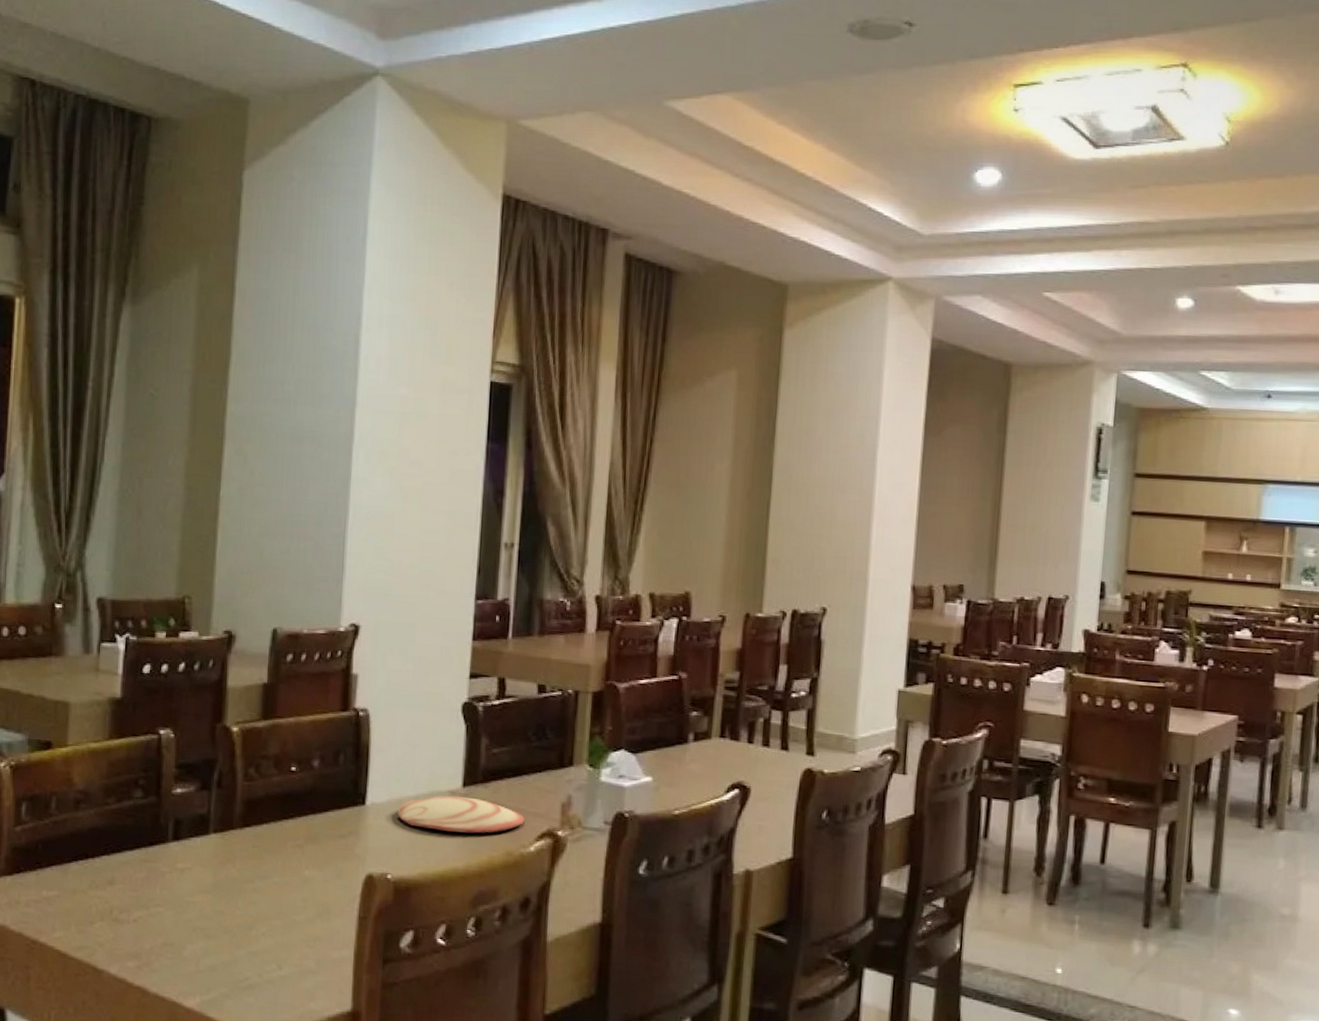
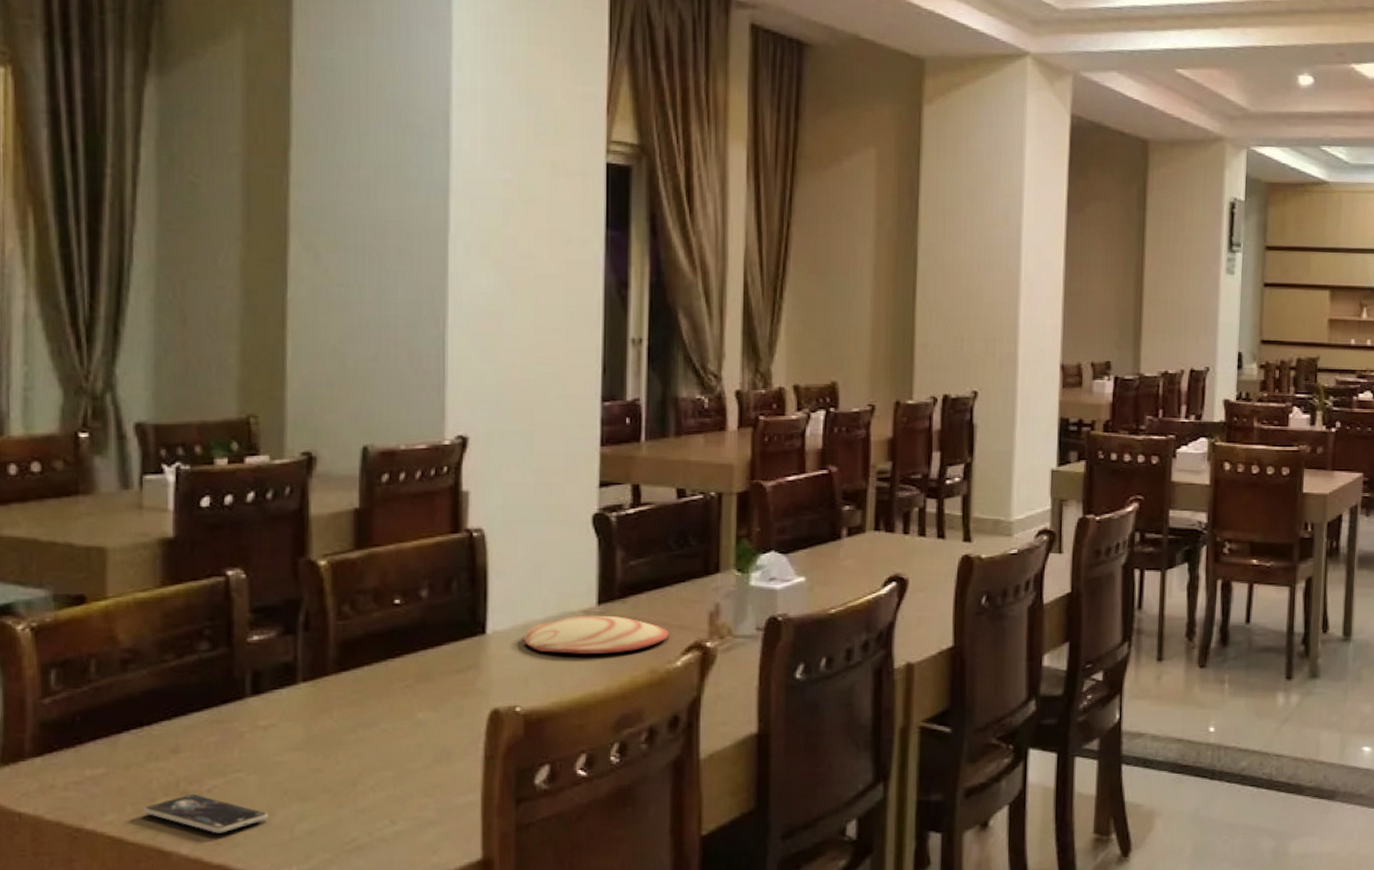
smartphone: none [84,922,180,959] -> present [143,795,269,834]

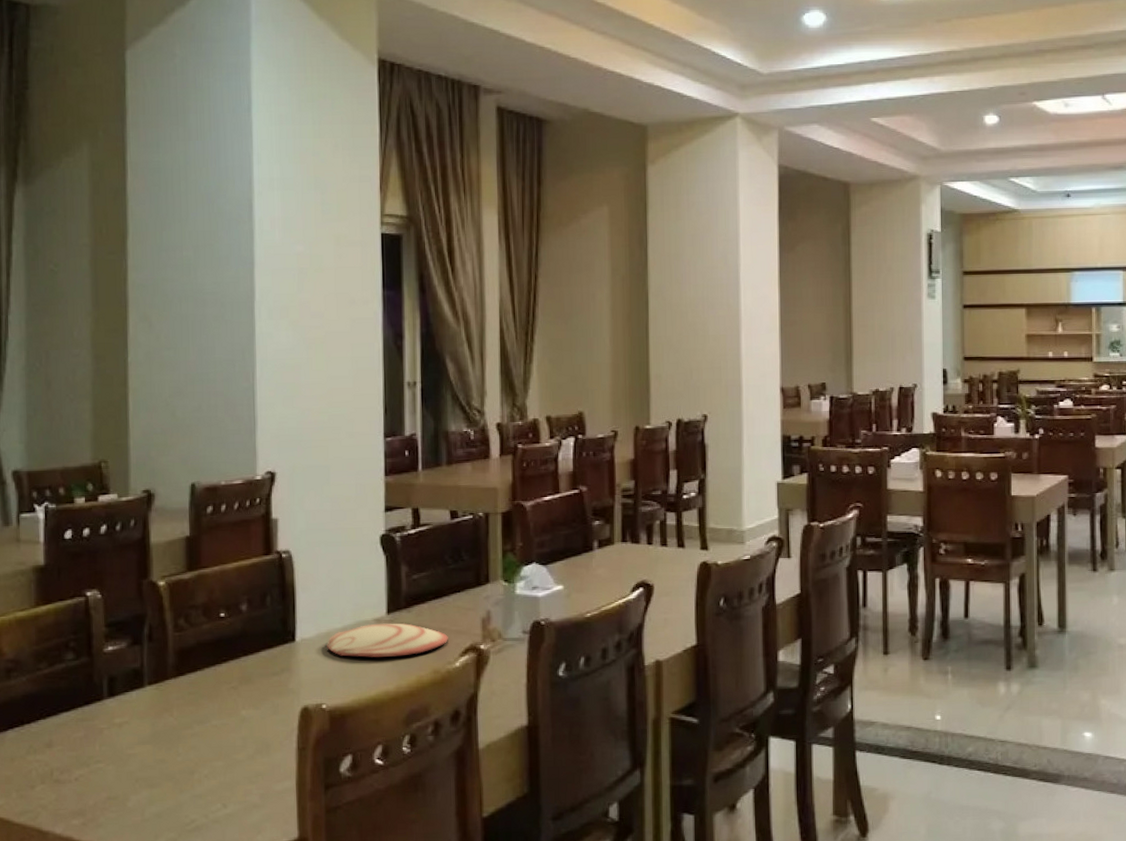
smartphone: present [143,795,269,834] -> none [26,782,124,816]

